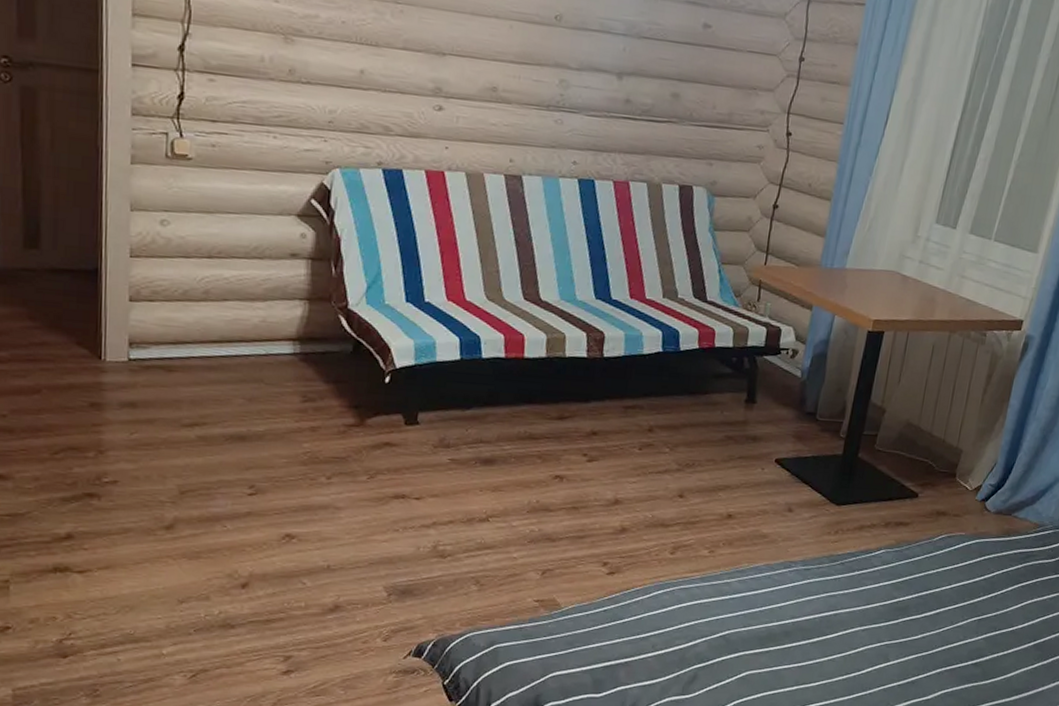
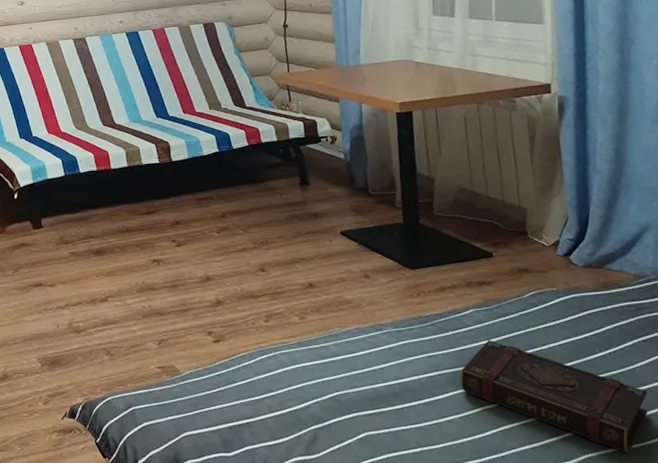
book: none [851,581,1011,689] -> present [460,340,648,454]

